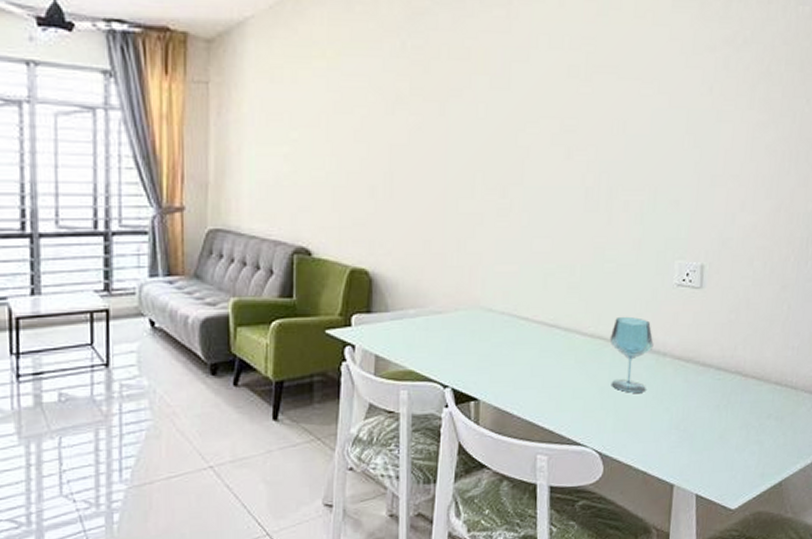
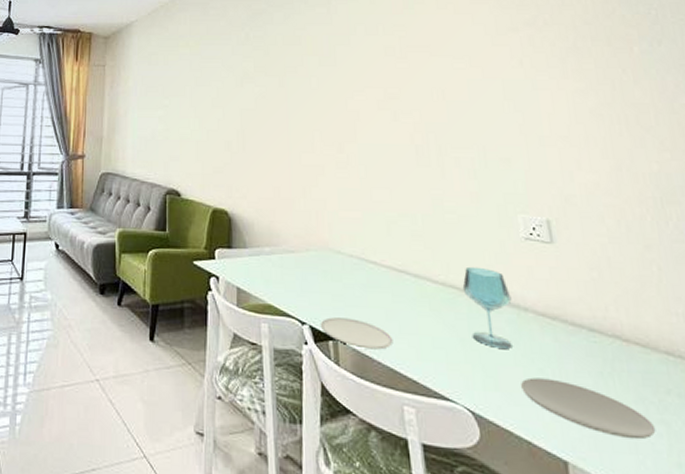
plate: none [463,377,535,406] -> present [320,317,394,350]
plate: none [647,415,751,460] -> present [521,377,656,440]

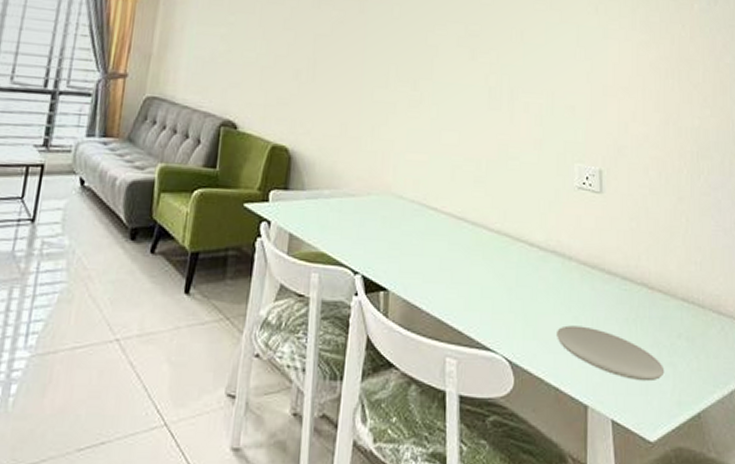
plate: present [320,317,394,350] -> none [373,266,444,300]
wine glass: present [462,266,512,349] -> none [515,215,559,297]

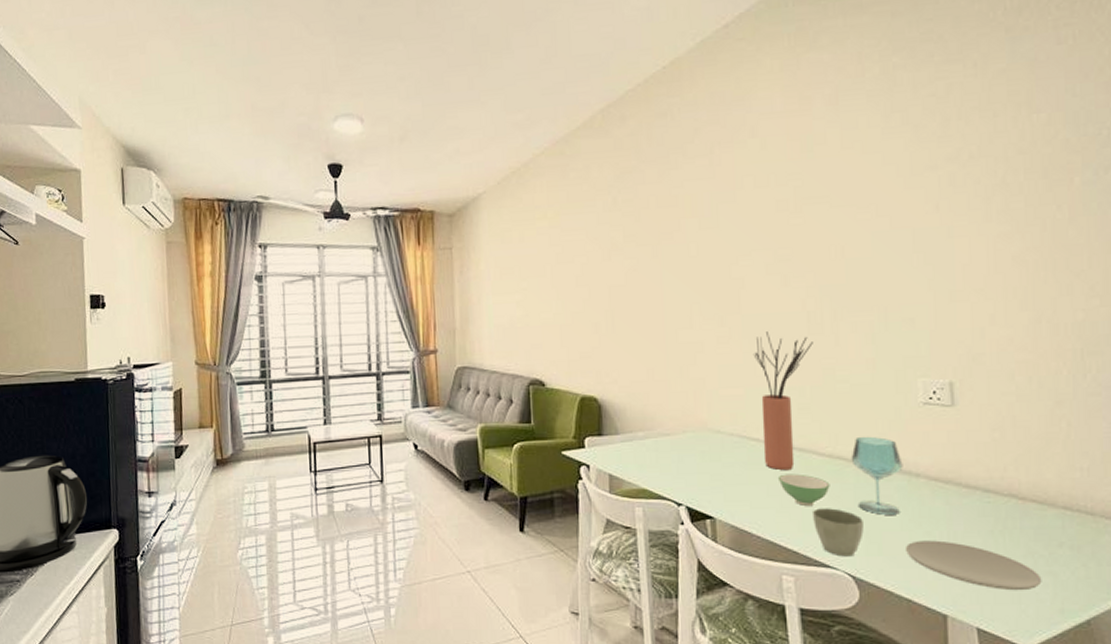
vase: none [439,101,492,244] -> present [753,331,813,471]
bowl: none [450,247,496,284] -> present [777,473,830,507]
cup: none [478,286,522,340] -> present [811,508,864,557]
wine glass: none [515,215,559,297] -> present [851,436,903,515]

